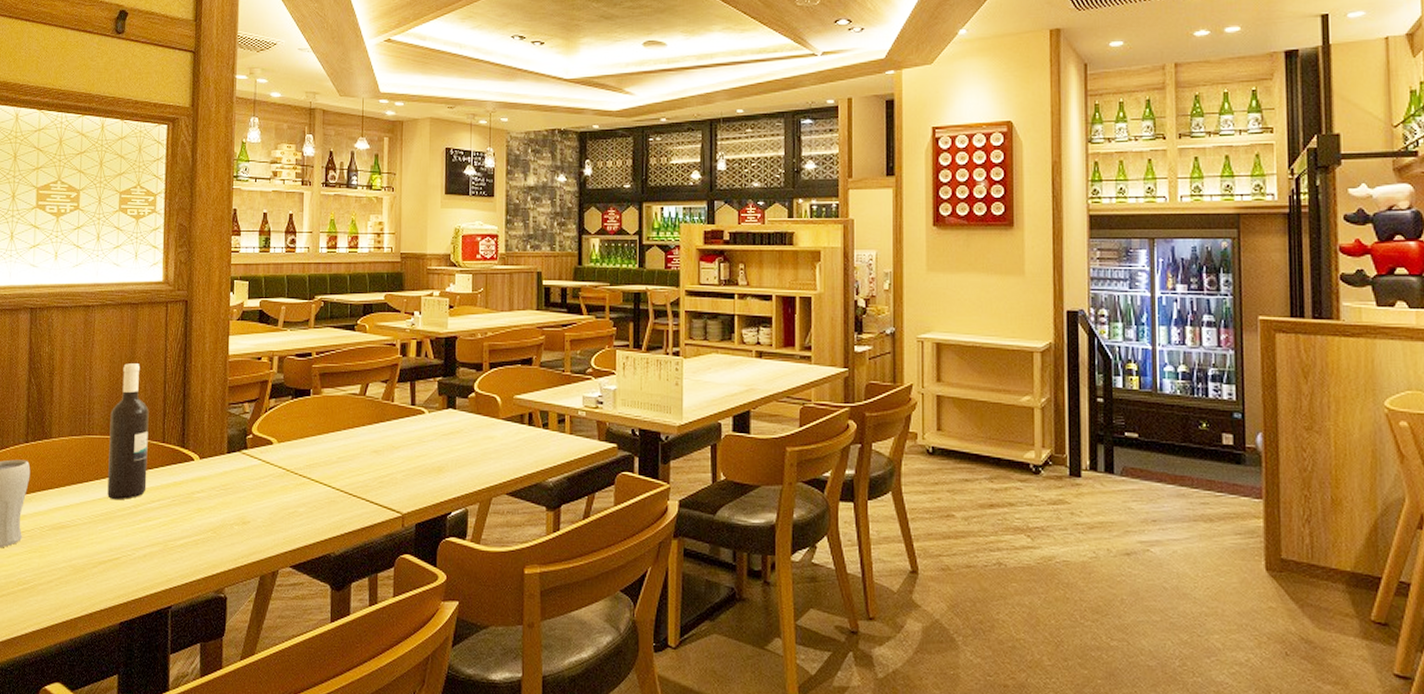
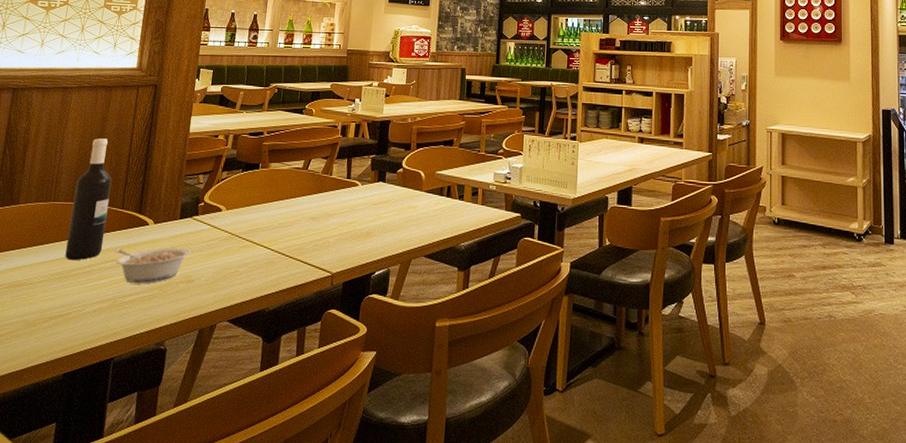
legume: none [160,486,243,525] -> present [115,248,191,283]

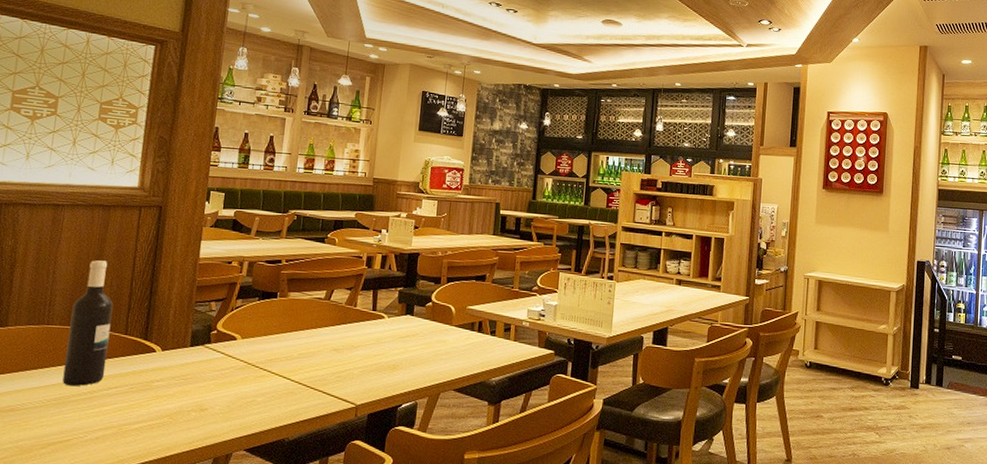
legume: present [115,248,191,283] -> none [119,375,203,411]

